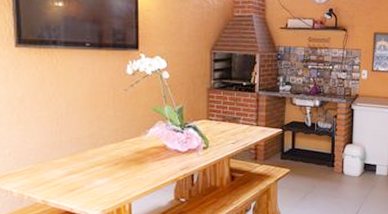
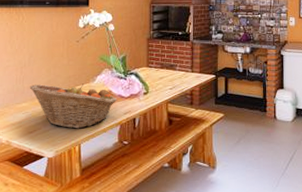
fruit basket: none [68,137,172,186] -> present [29,83,117,129]

